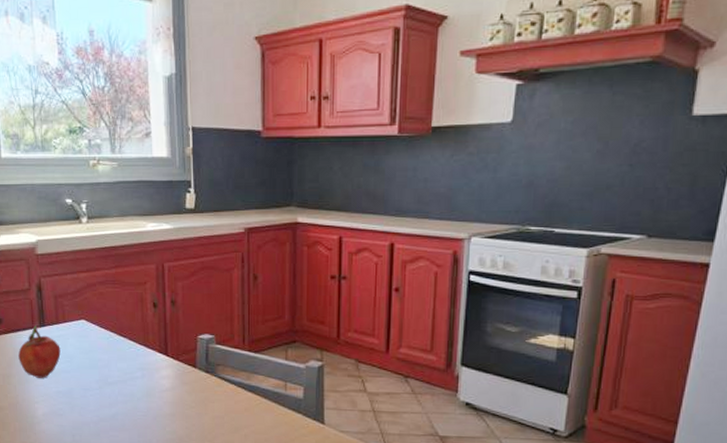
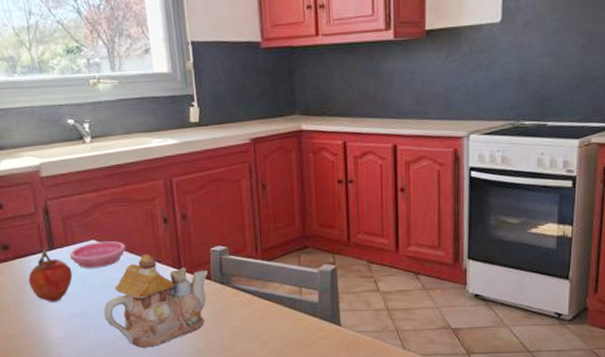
saucer: none [59,322,114,348] -> present [69,241,126,268]
teapot: none [88,337,193,431] -> present [103,253,208,348]

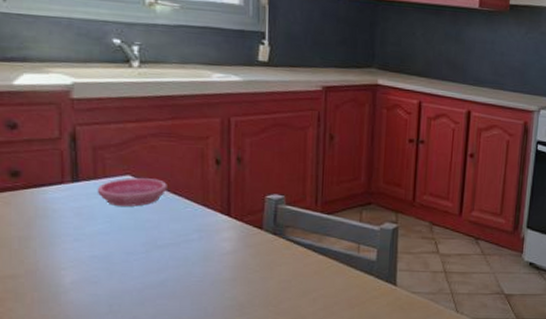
fruit: present [28,249,73,302] -> none [41,180,98,241]
teapot: present [103,253,208,348] -> none [132,195,260,298]

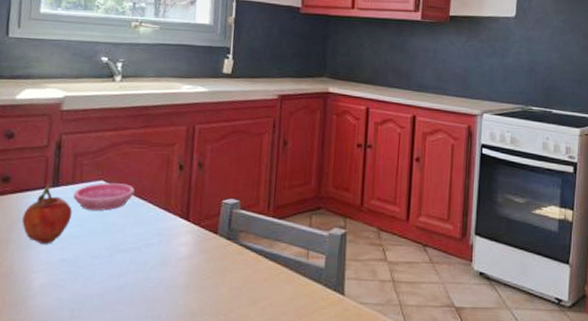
fruit: none [41,180,98,241] -> present [22,185,72,244]

